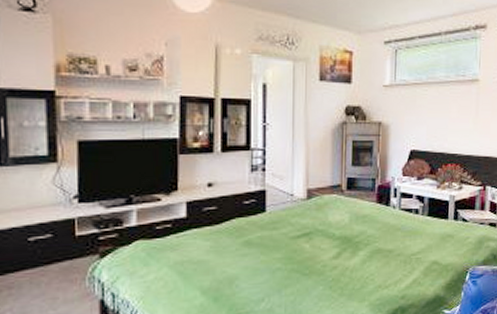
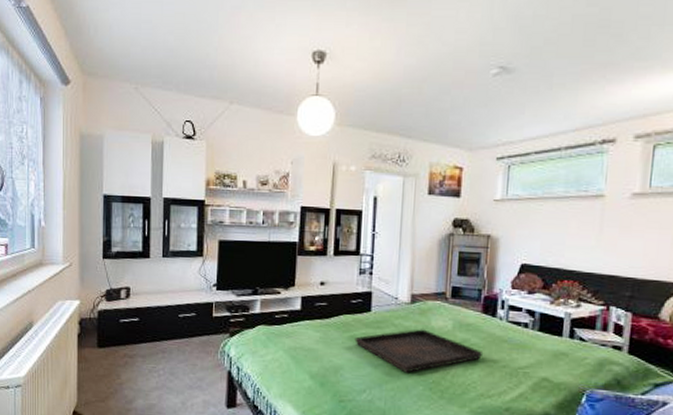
serving tray: none [249,225,378,274] -> present [355,329,482,373]

